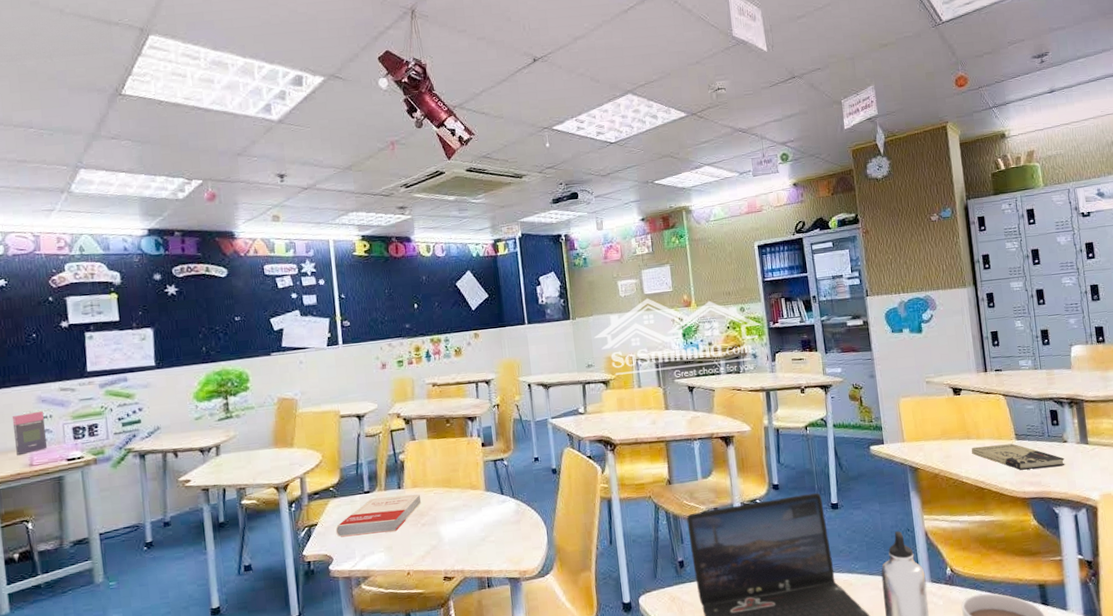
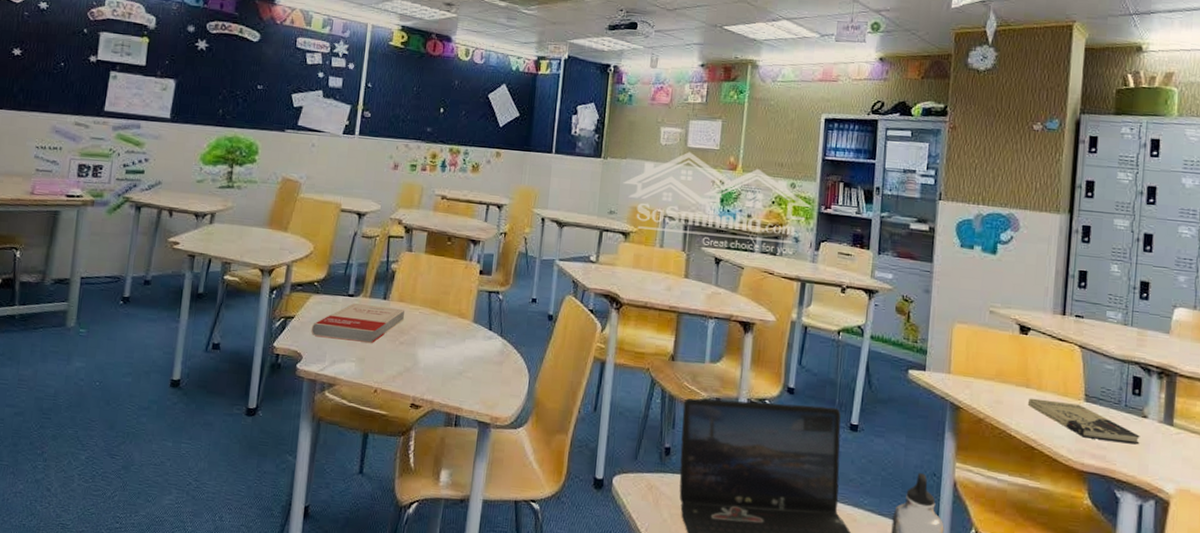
book: present [12,411,48,456] -> none [21,140,54,182]

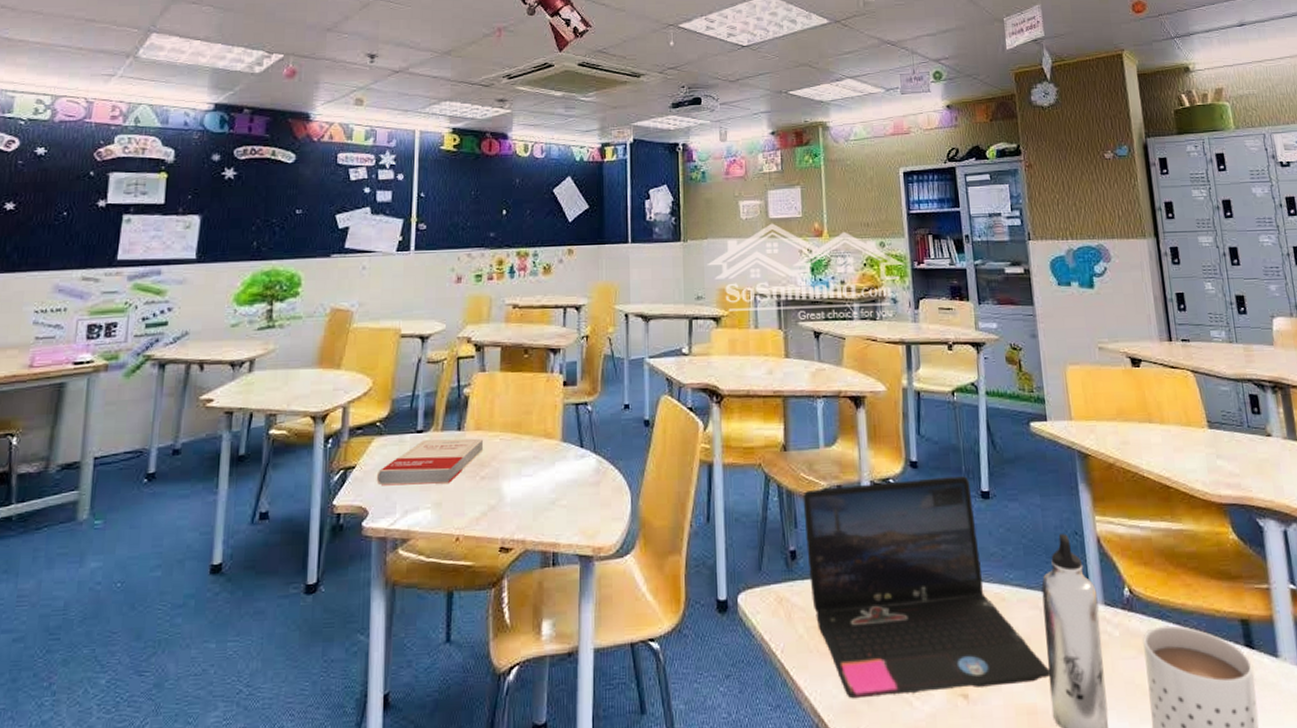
book: present [1027,398,1140,445] -> none [1153,432,1270,467]

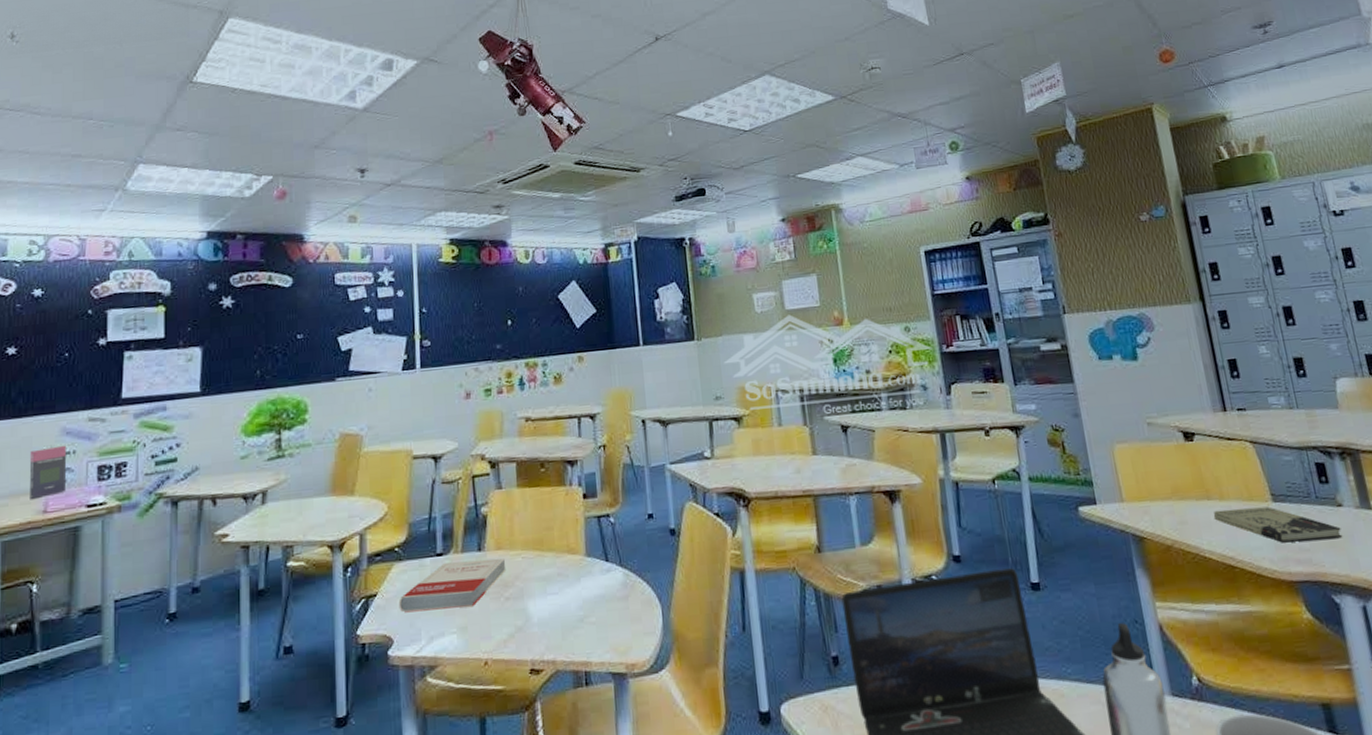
book: none [17,302,57,354] -> present [29,445,67,500]
book: none [1153,432,1270,467] -> present [1213,506,1343,543]

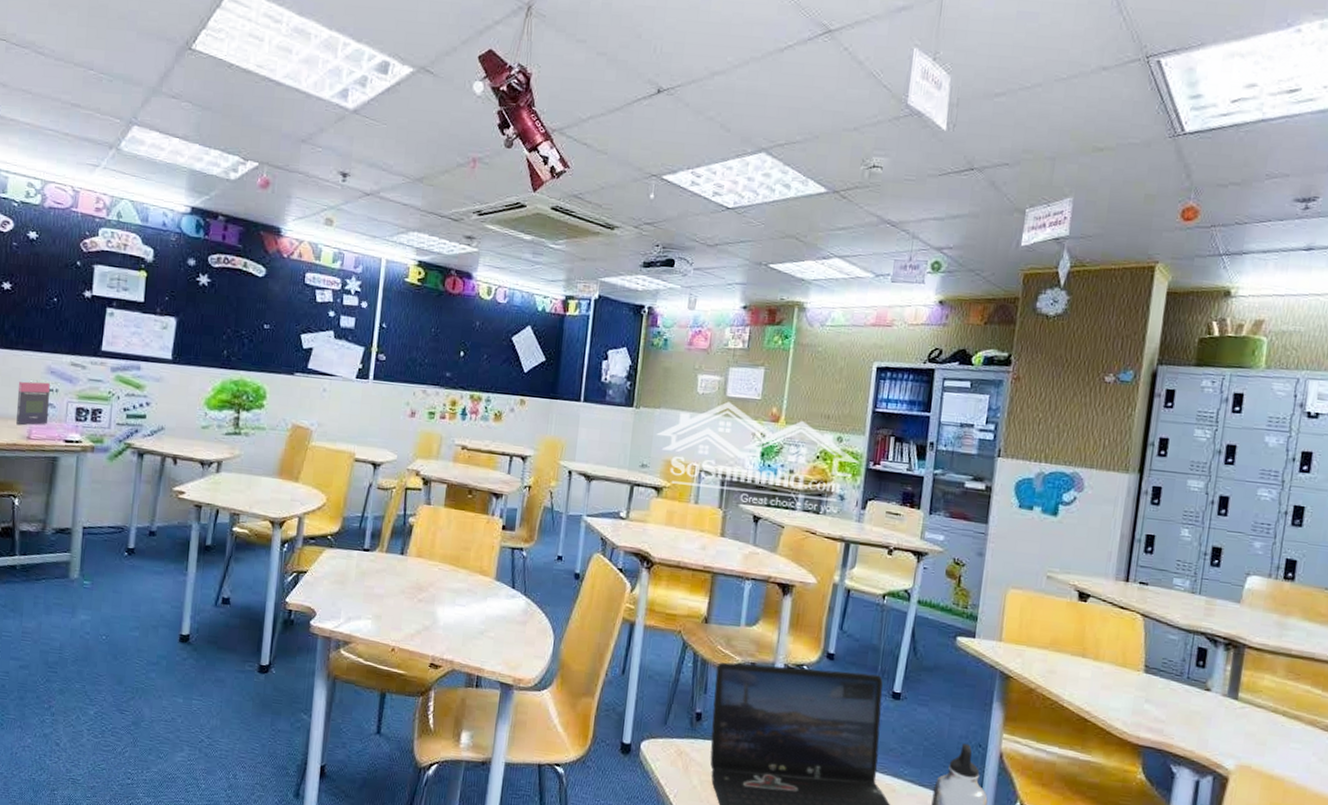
book: present [398,557,505,612] -> none [325,558,423,600]
book: present [1213,506,1343,543] -> none [1082,668,1202,719]

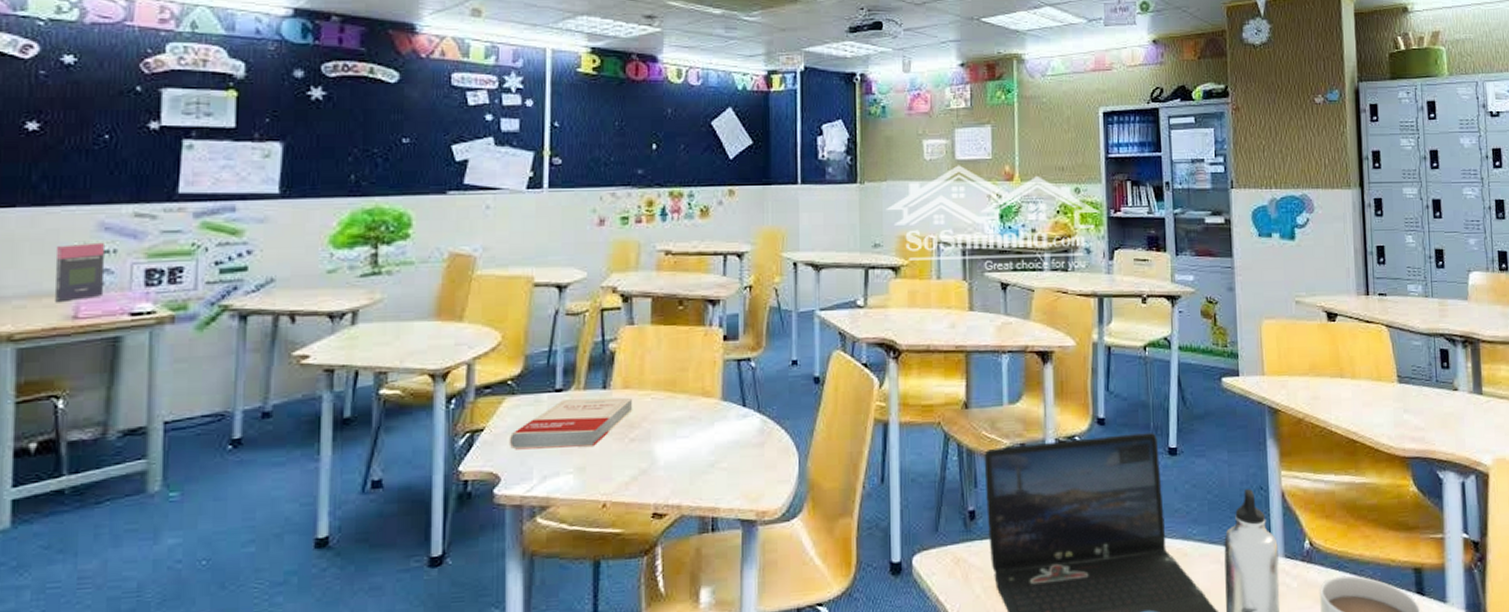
book: none [325,558,423,600] -> present [509,397,632,449]

